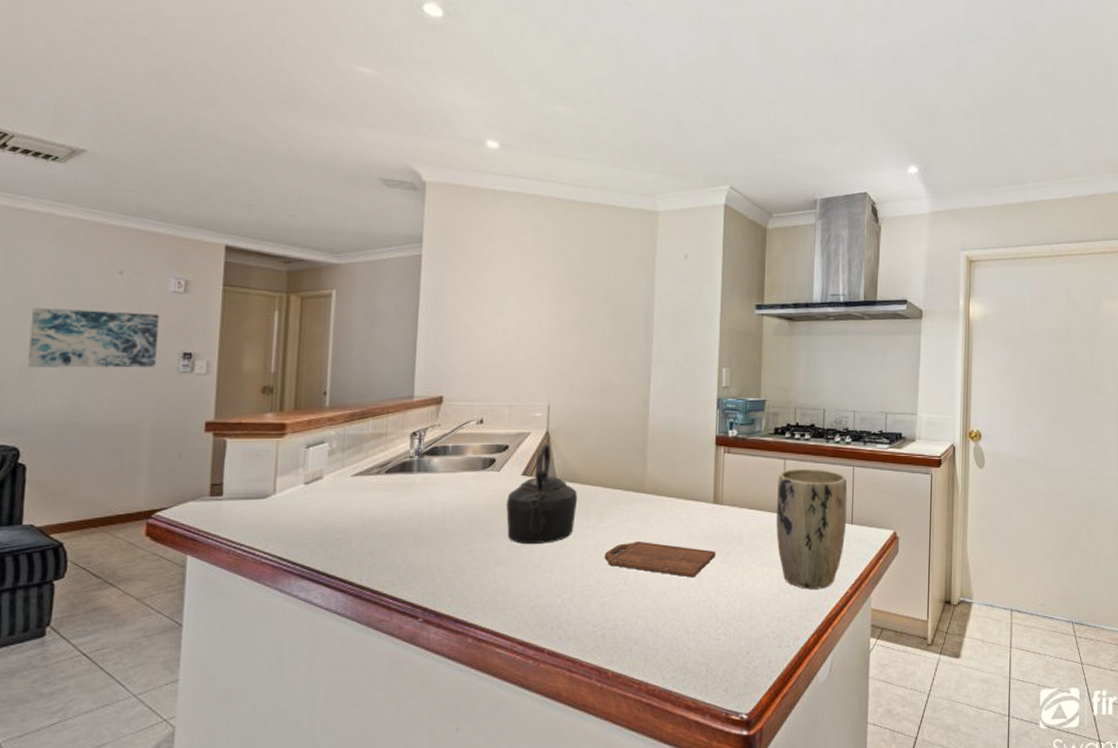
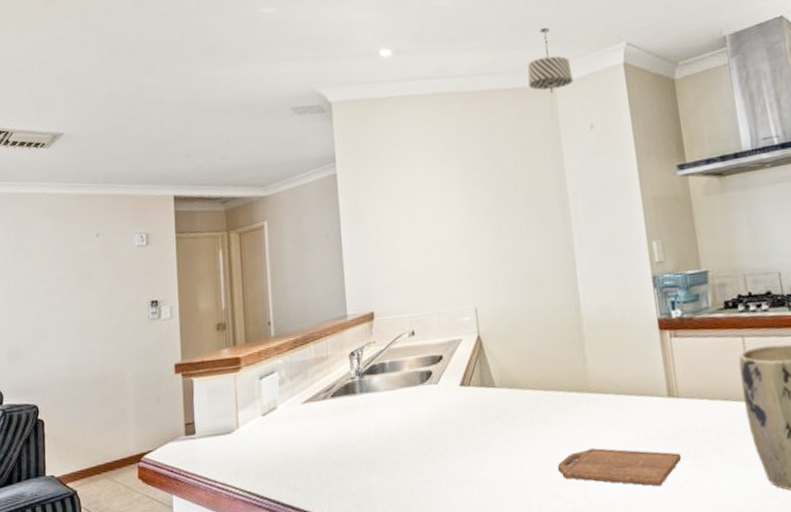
wall art: present [28,308,160,368] -> none [37,268,132,332]
kettle: present [506,443,578,545] -> none [449,348,521,461]
pendant light: none [633,156,676,219] -> present [527,28,573,94]

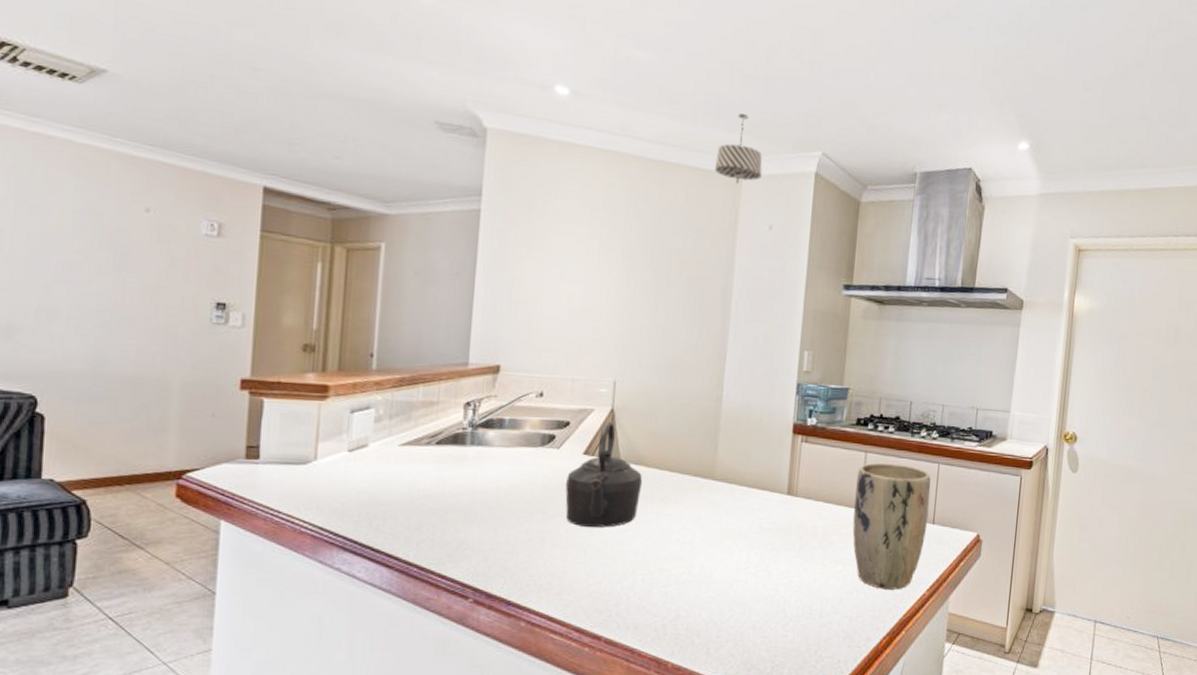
kettle: none [449,348,521,461] -> present [565,421,643,528]
cutting board: present [557,448,682,487] -> none [668,530,788,571]

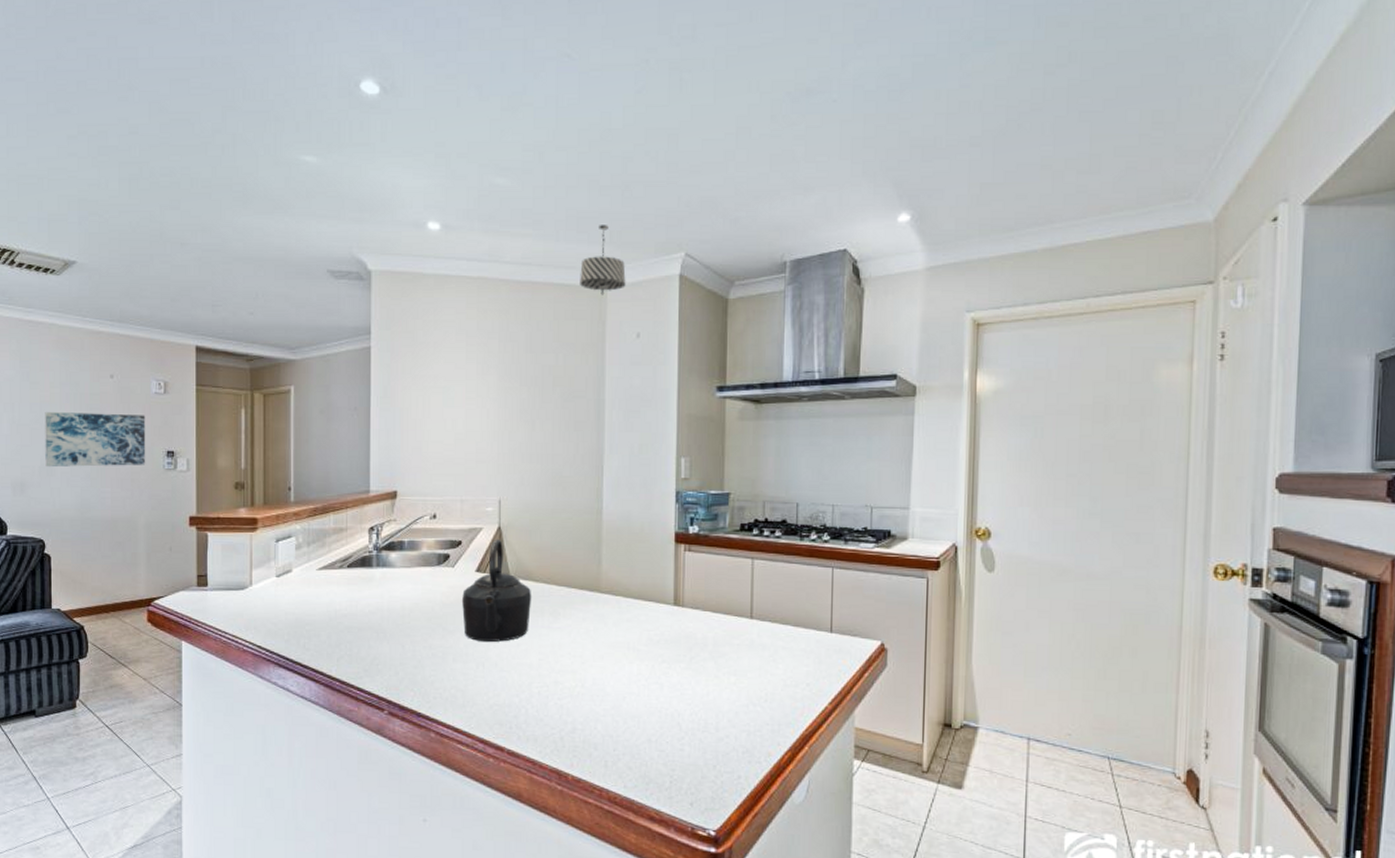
wall art: none [45,244,191,317] -> present [45,412,146,468]
plant pot: present [852,462,931,590] -> none [743,569,826,703]

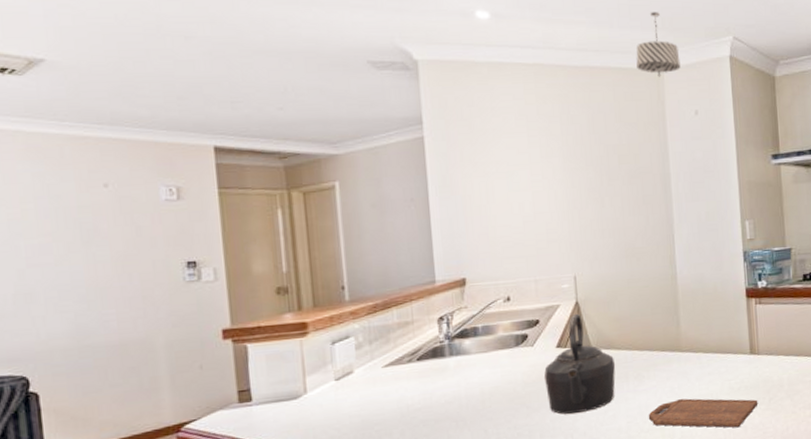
wall art: present [45,412,146,468] -> none [15,225,160,294]
cutting board: none [560,643,678,684] -> present [648,398,758,428]

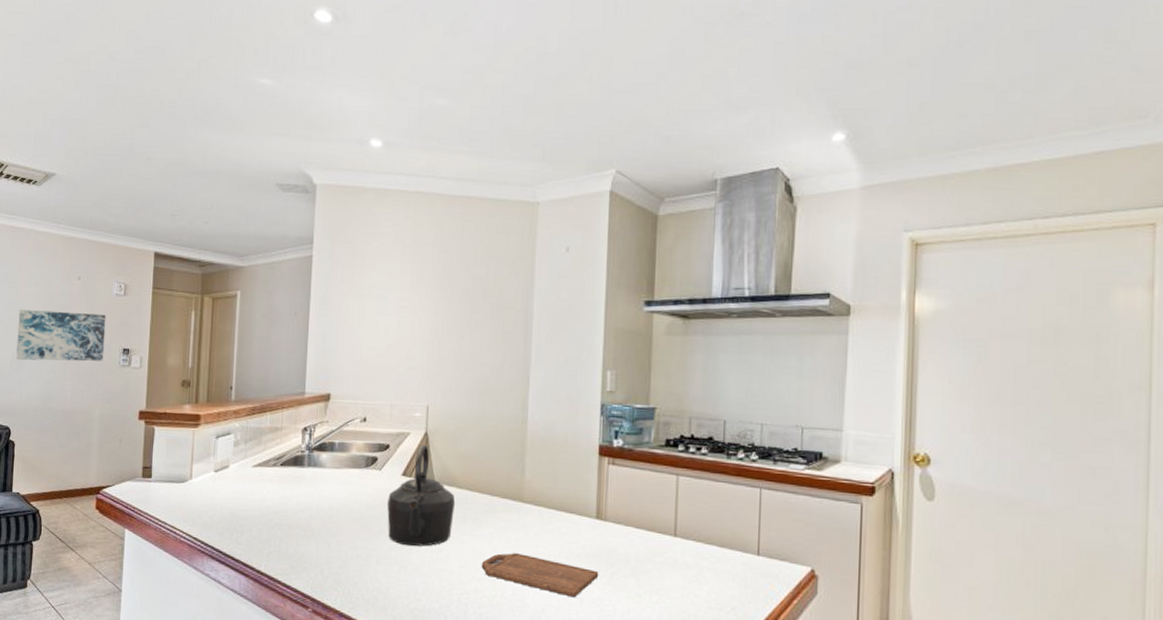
wall art: none [15,225,160,294] -> present [16,310,106,362]
pendant light: present [636,12,681,77] -> none [512,143,557,210]

